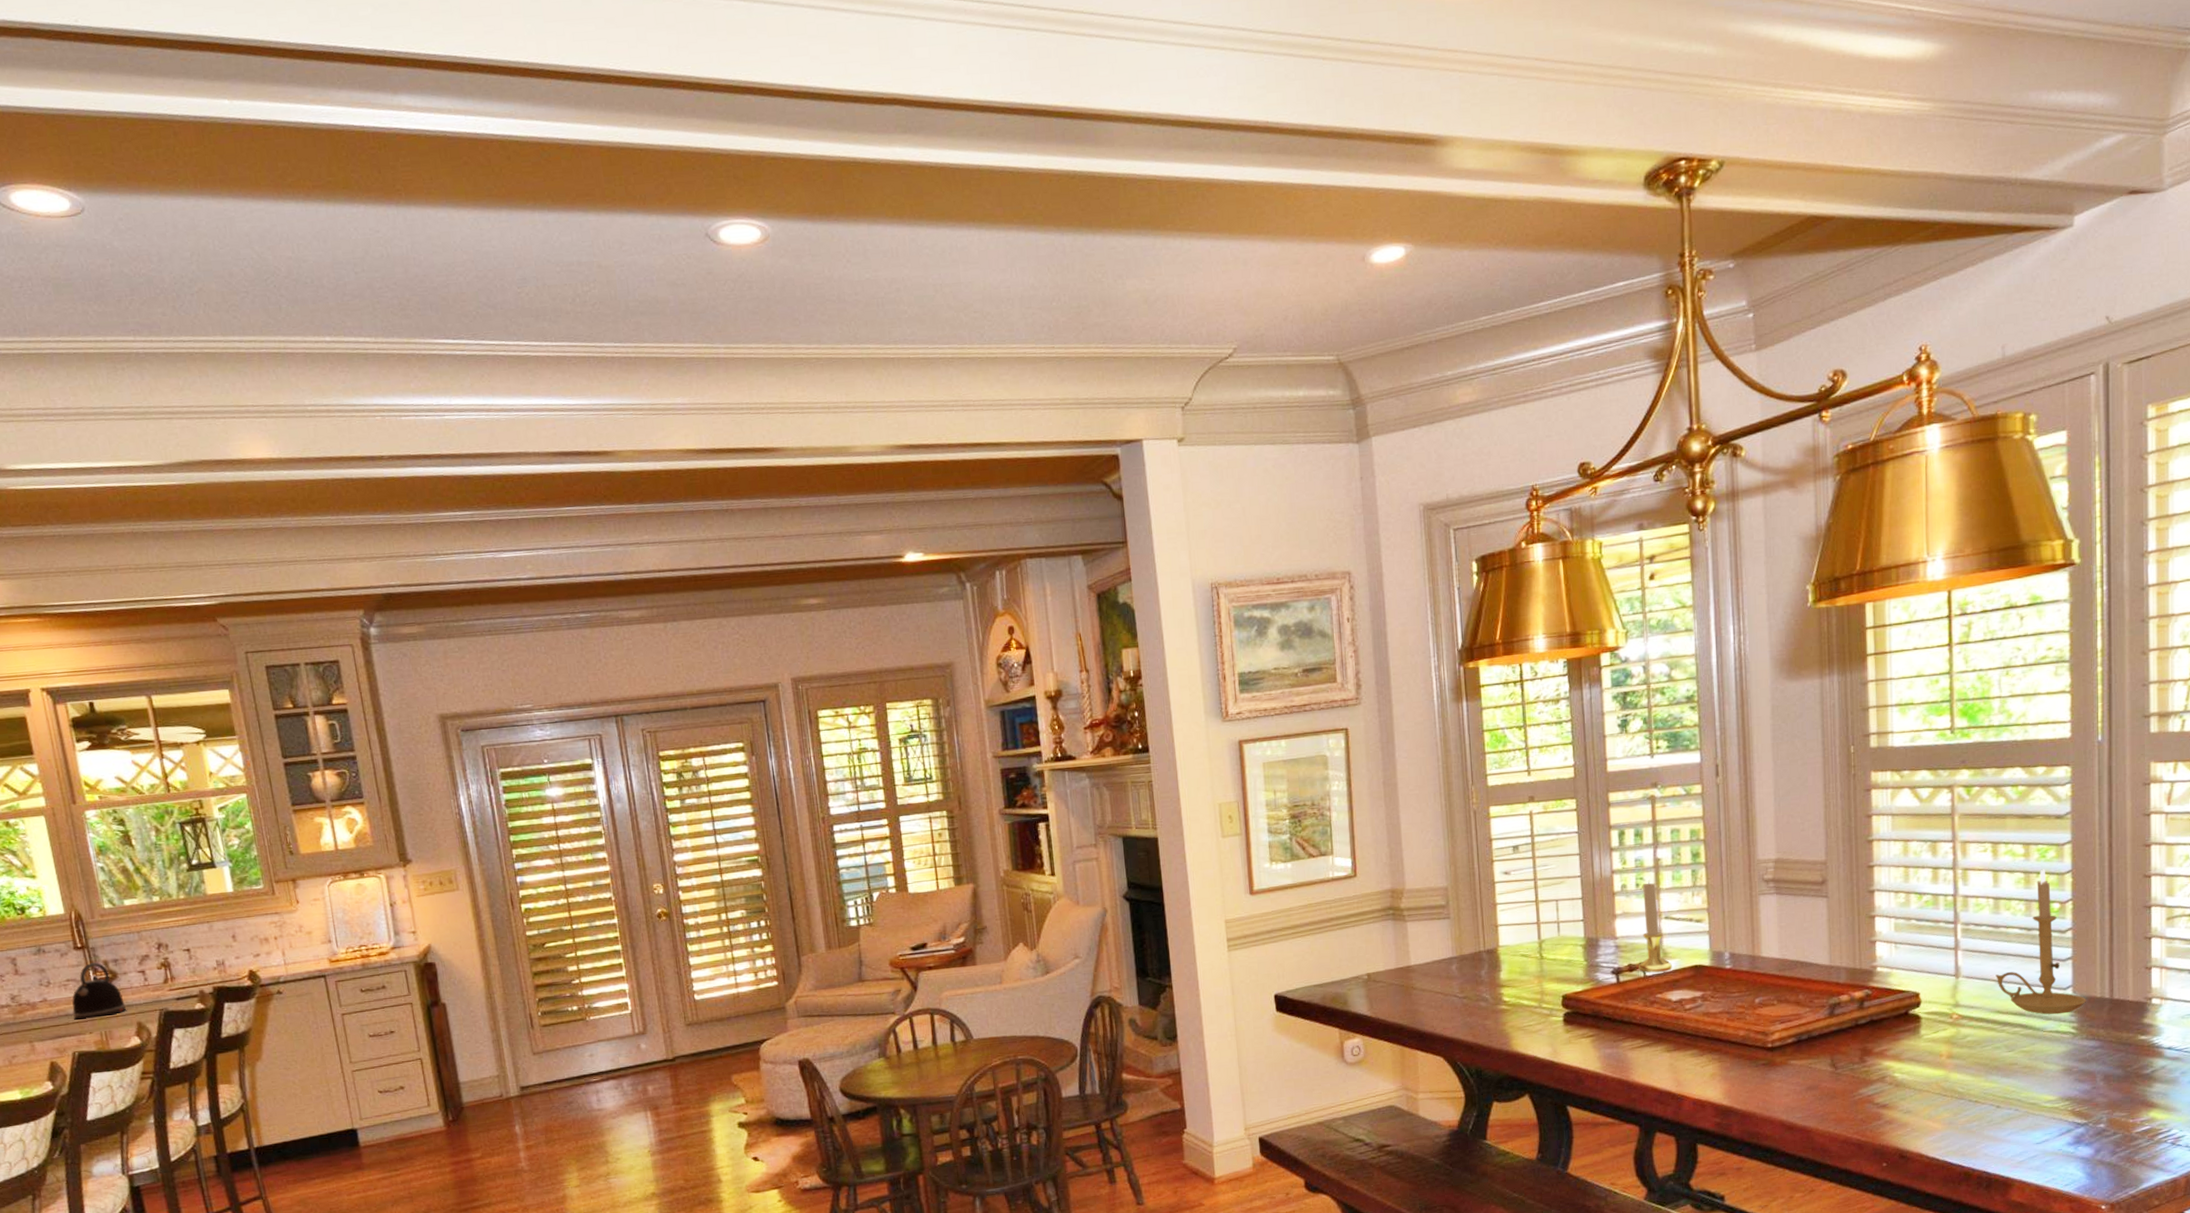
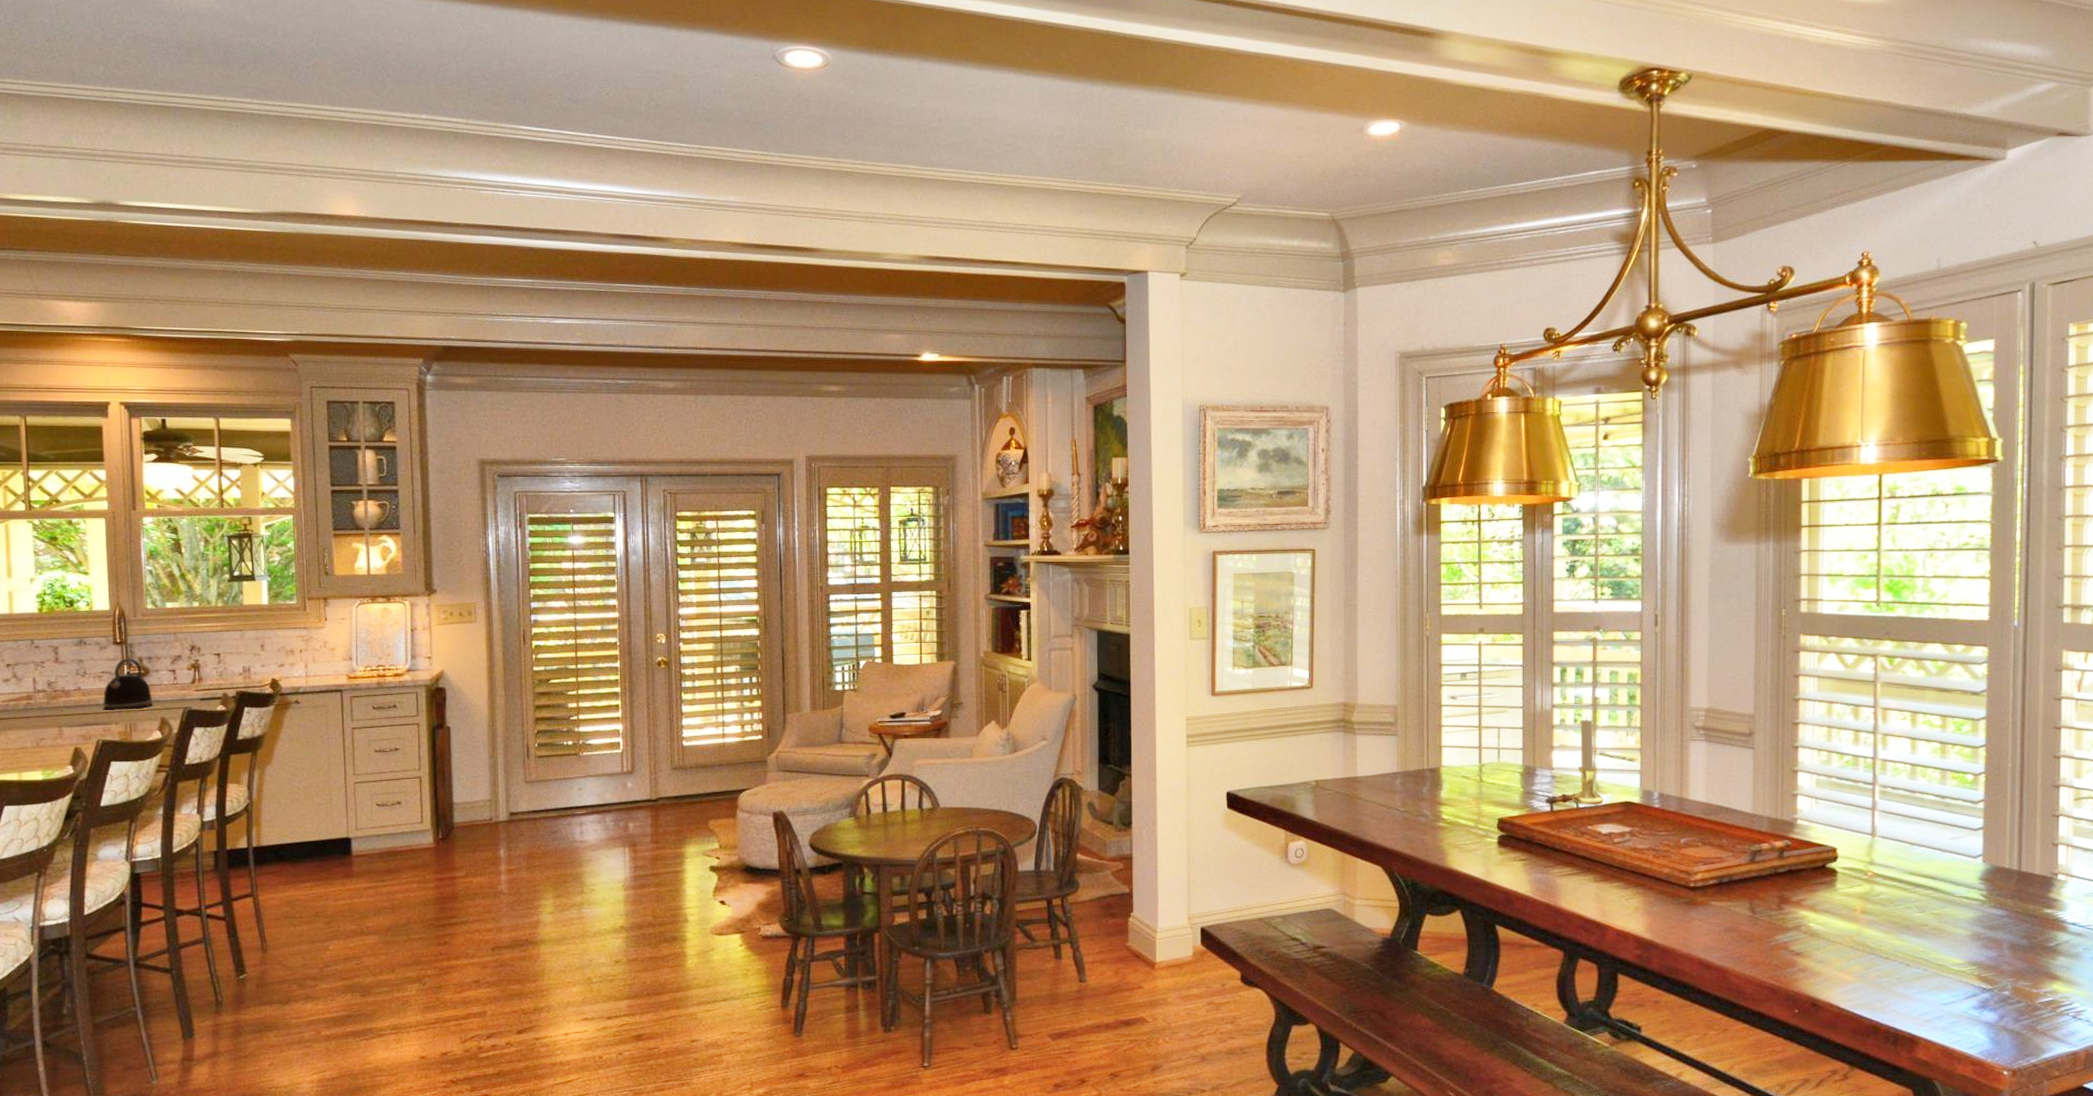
candle holder: present [1995,869,2086,1015] -> none [1910,741,1995,881]

